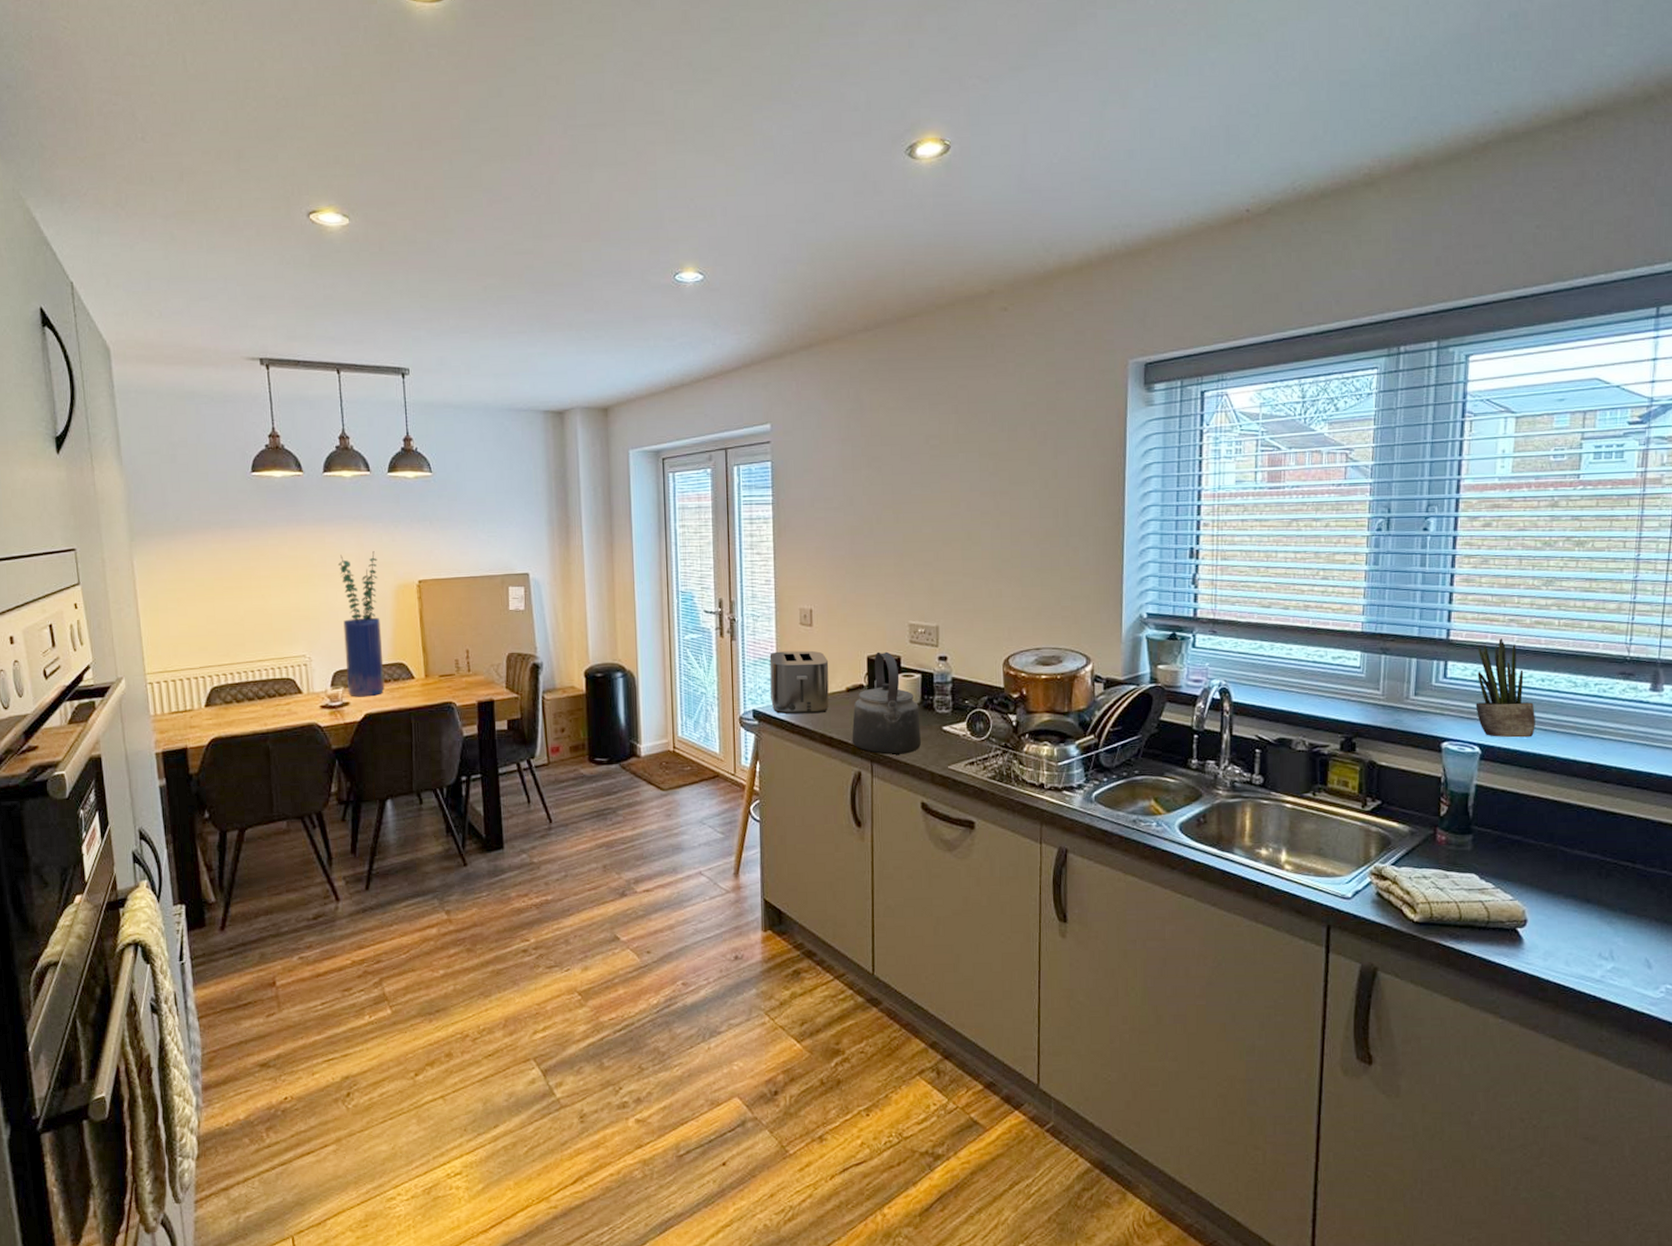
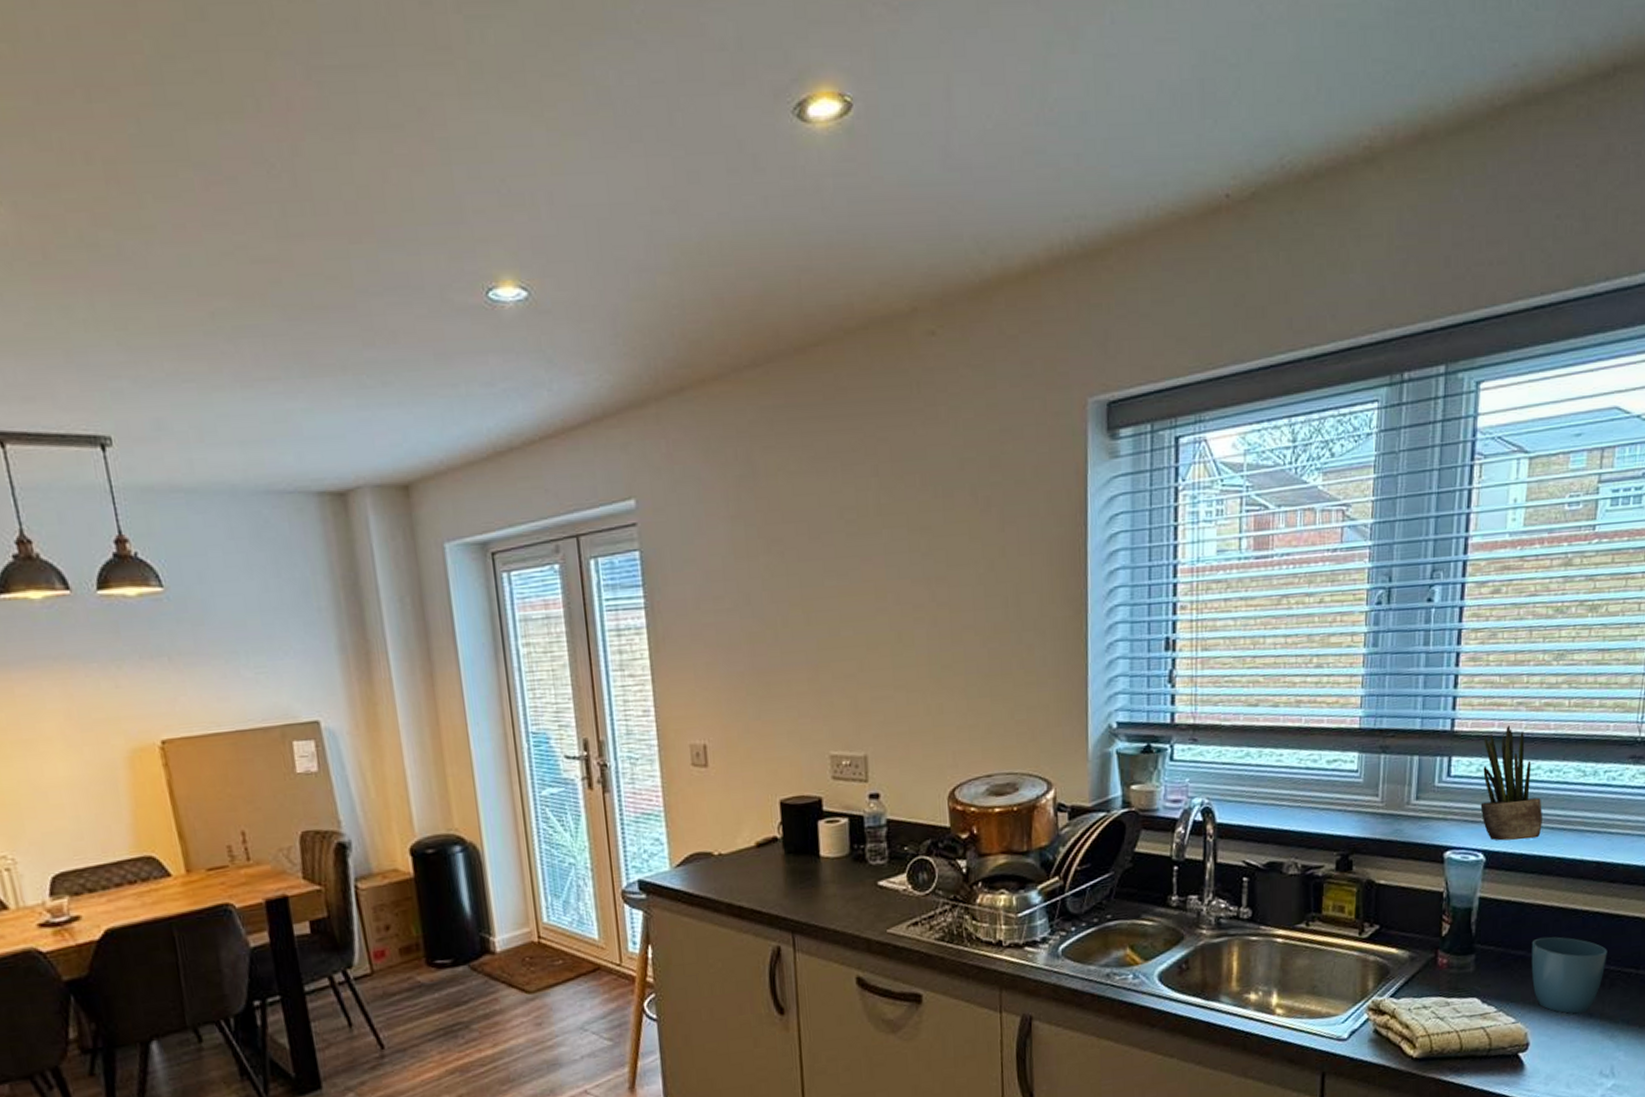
vase: present [337,551,385,698] -> none [37,703,130,909]
toaster: present [769,650,829,714] -> none [655,798,736,883]
kettle: present [852,651,921,755] -> none [766,792,853,923]
cup: none [1527,825,1603,898] -> present [1531,936,1608,1014]

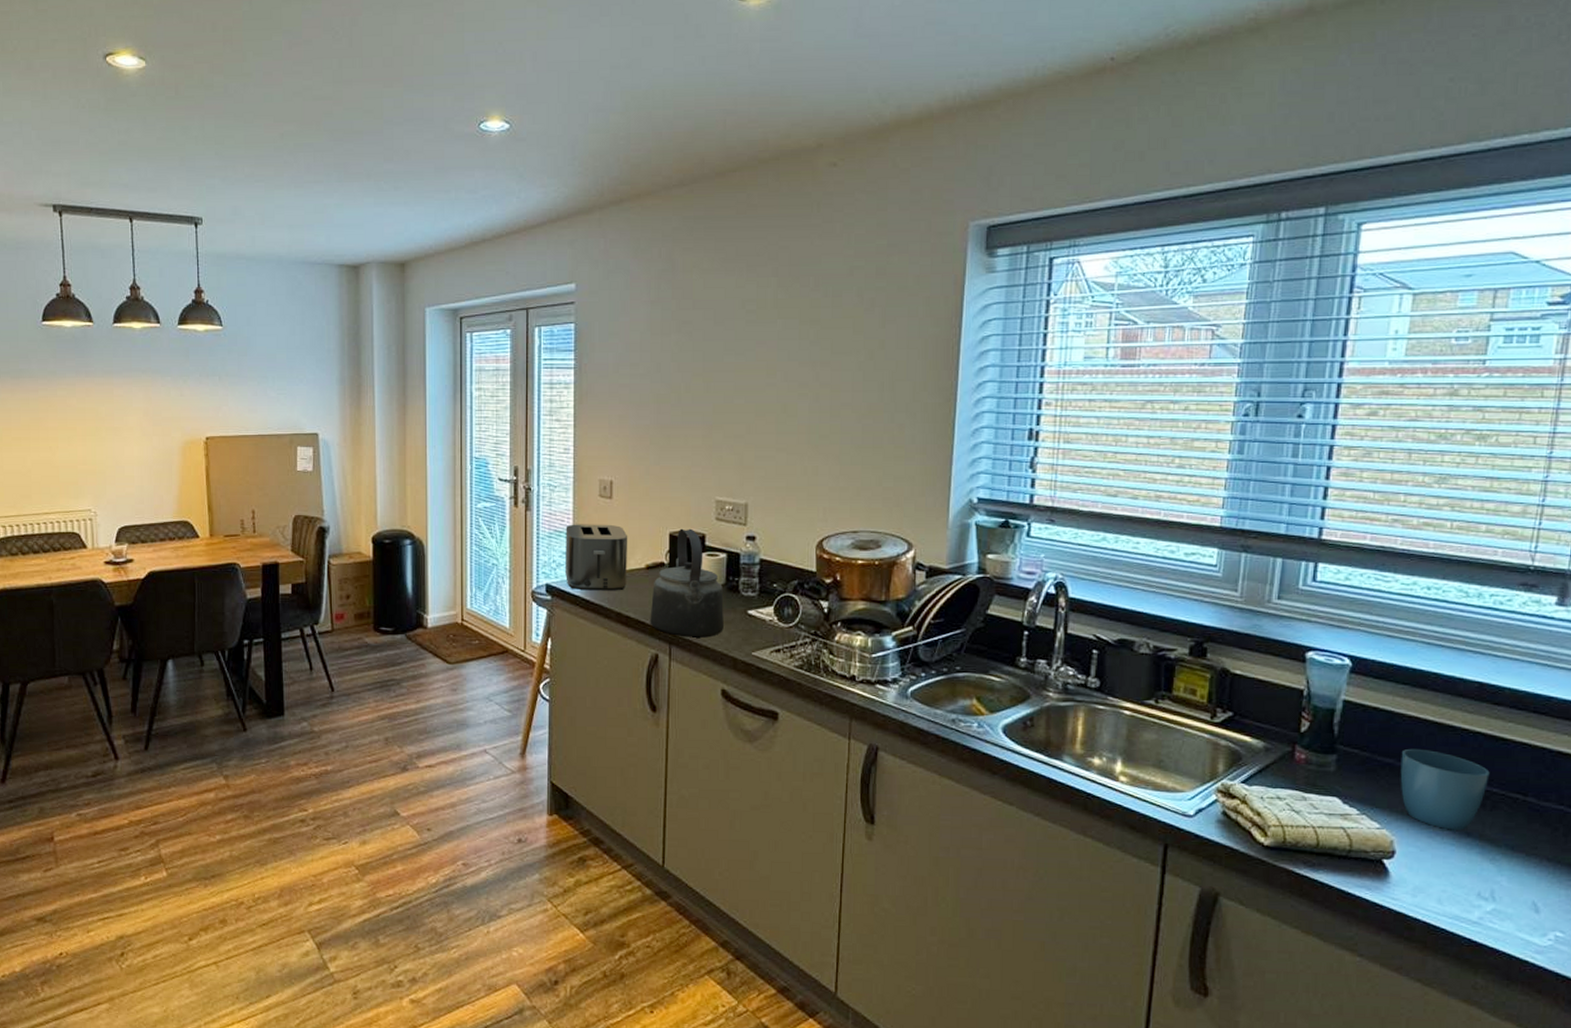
toaster: none [655,798,736,883] -> present [565,524,628,591]
kettle: none [766,792,853,923] -> present [650,528,724,638]
potted plant: present [1480,726,1542,841] -> none [1348,540,1418,651]

